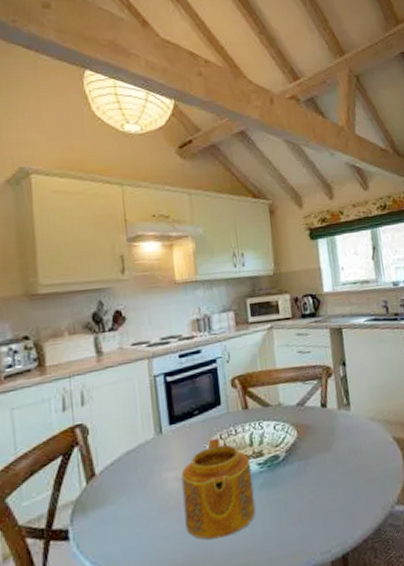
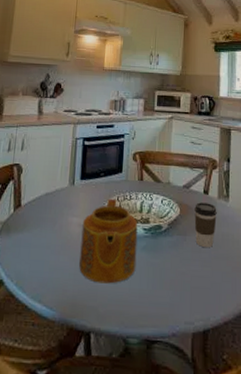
coffee cup: none [313,416,341,467] -> present [194,202,217,248]

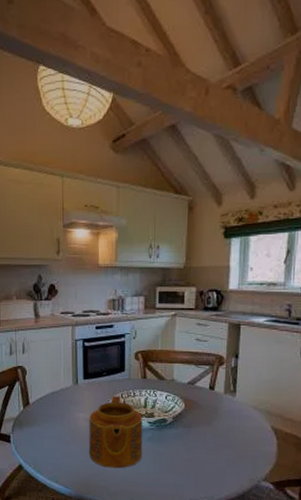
coffee cup: present [194,202,217,248] -> none [199,397,223,439]

